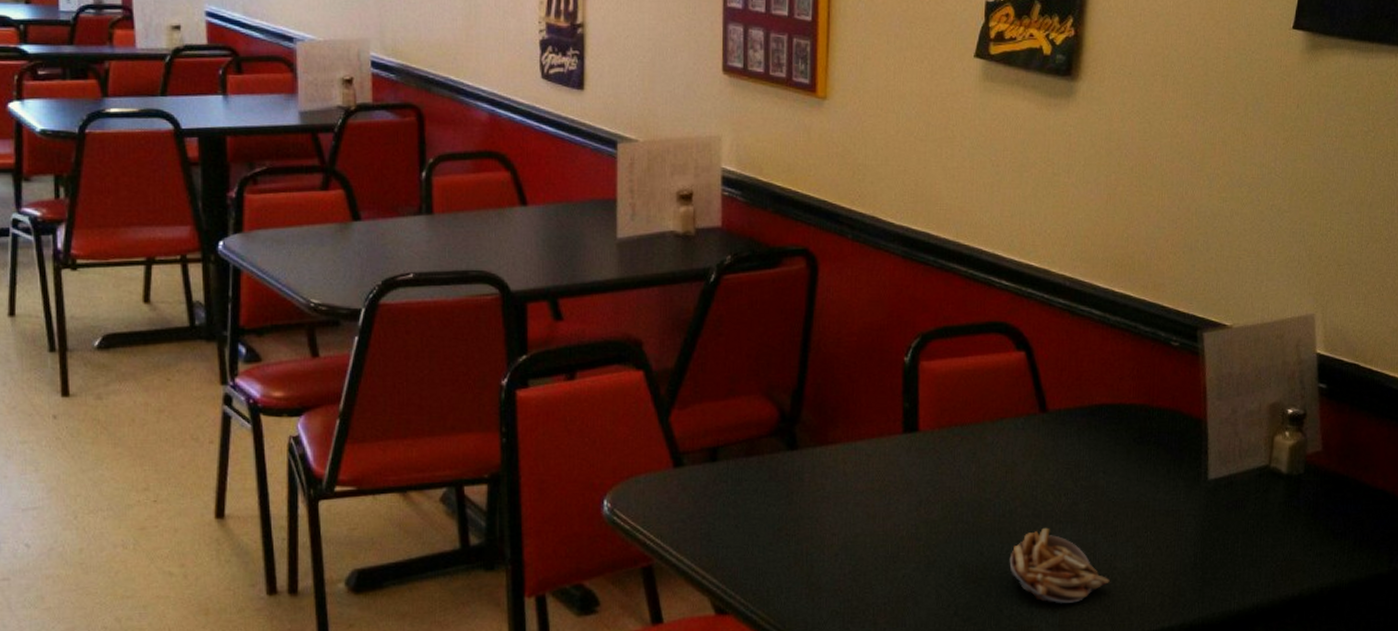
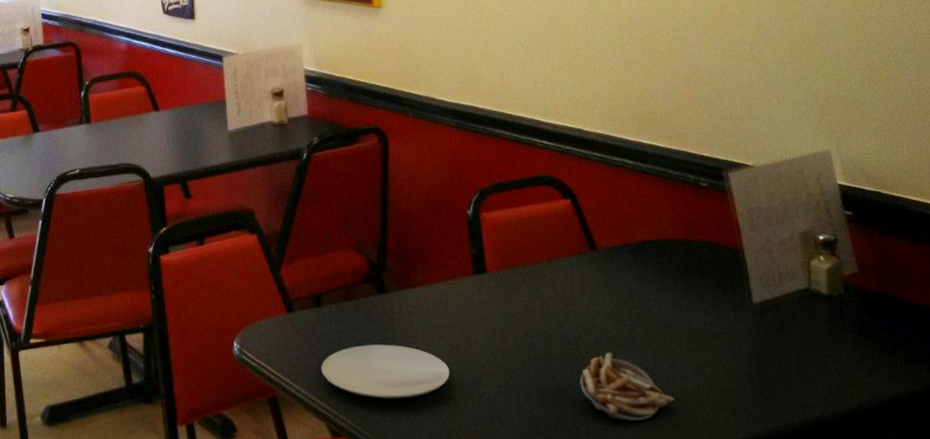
plate: none [710,509,863,573] -> present [321,344,450,399]

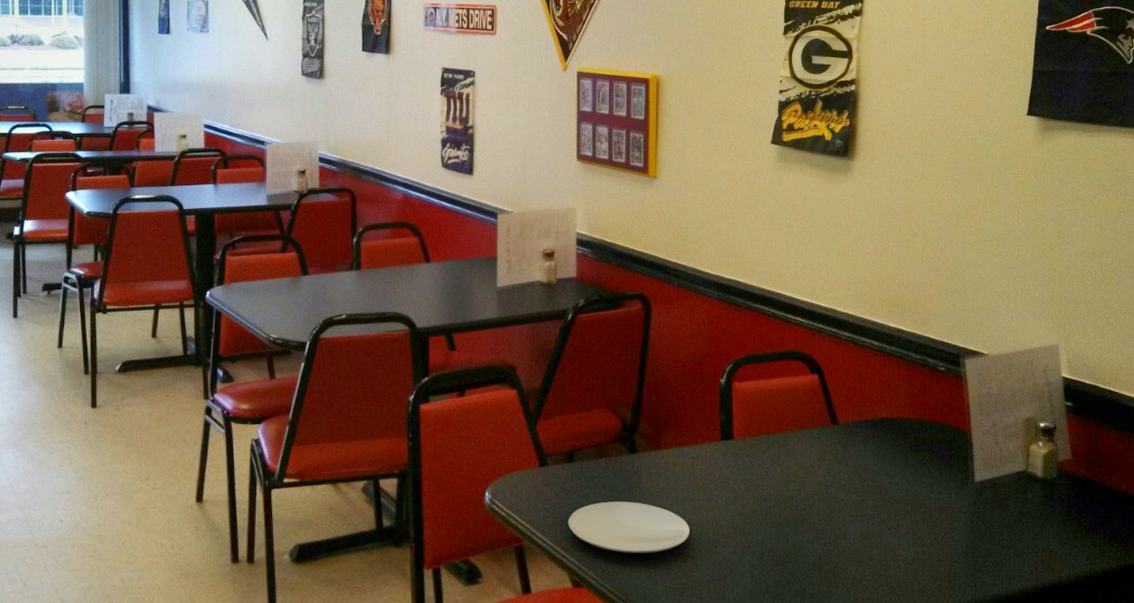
french fries: present [580,352,675,422] -> none [810,520,895,585]

